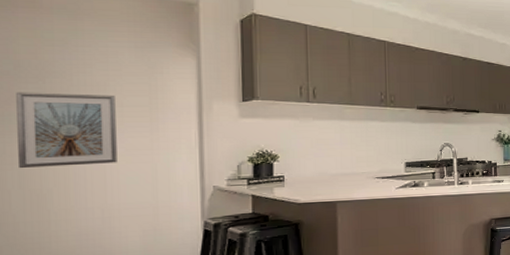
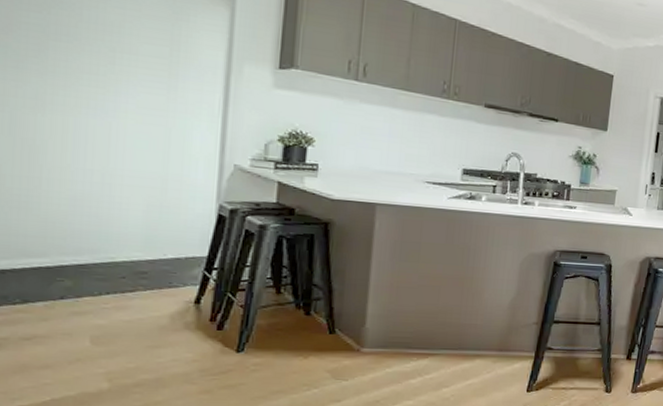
picture frame: present [16,92,117,169] -> none [11,20,130,121]

